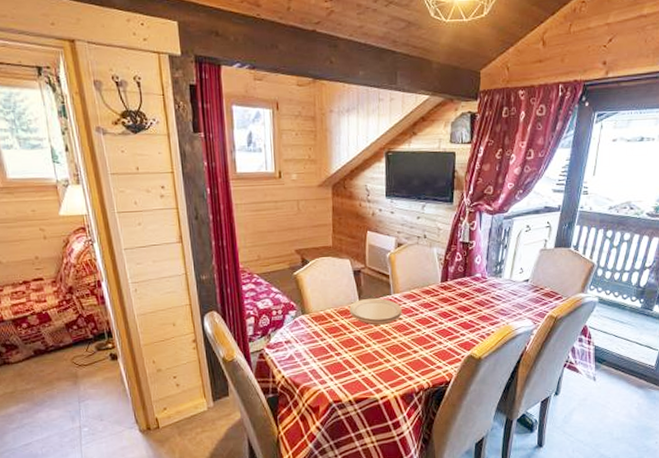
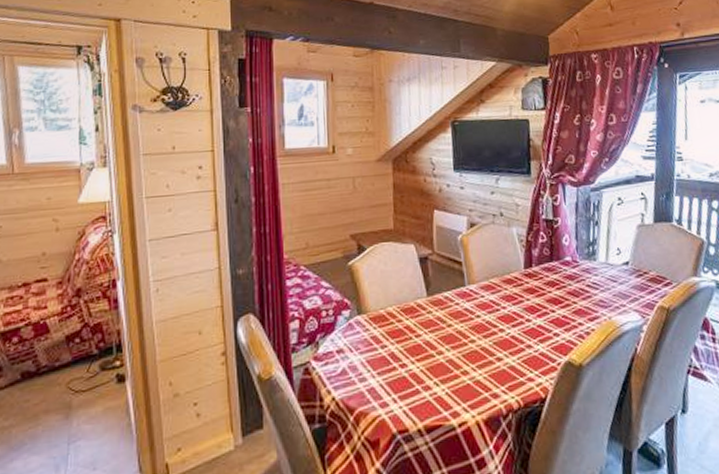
plate: present [349,298,402,325] -> none [415,290,480,326]

